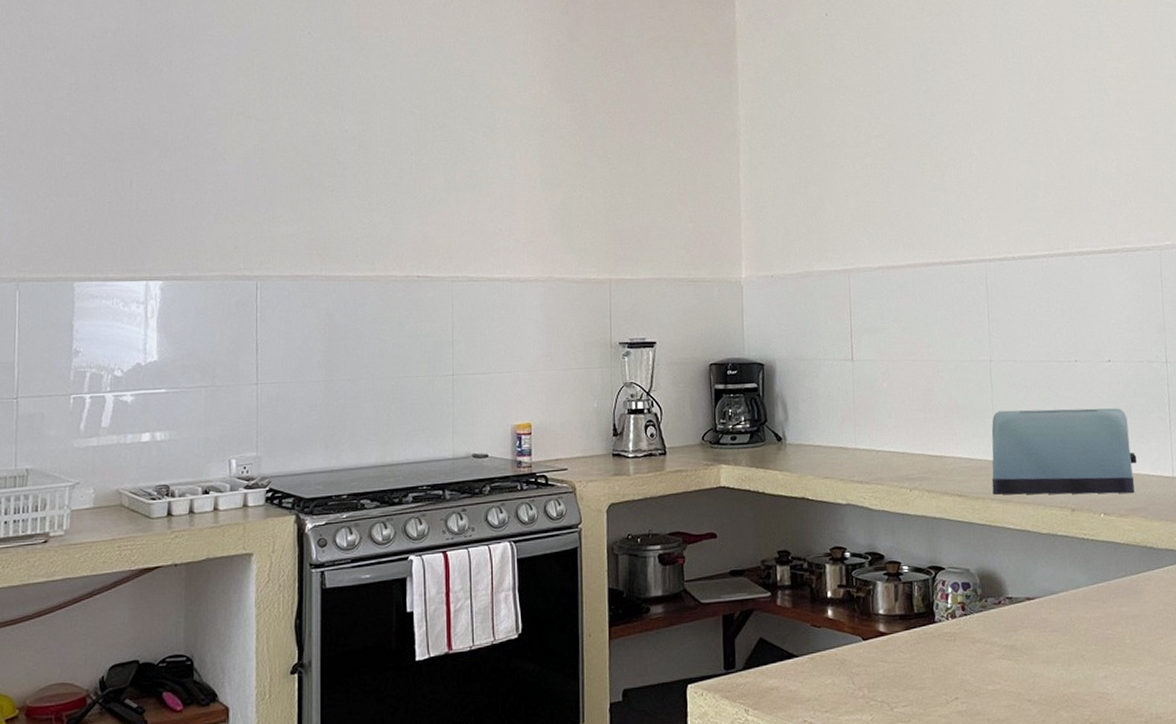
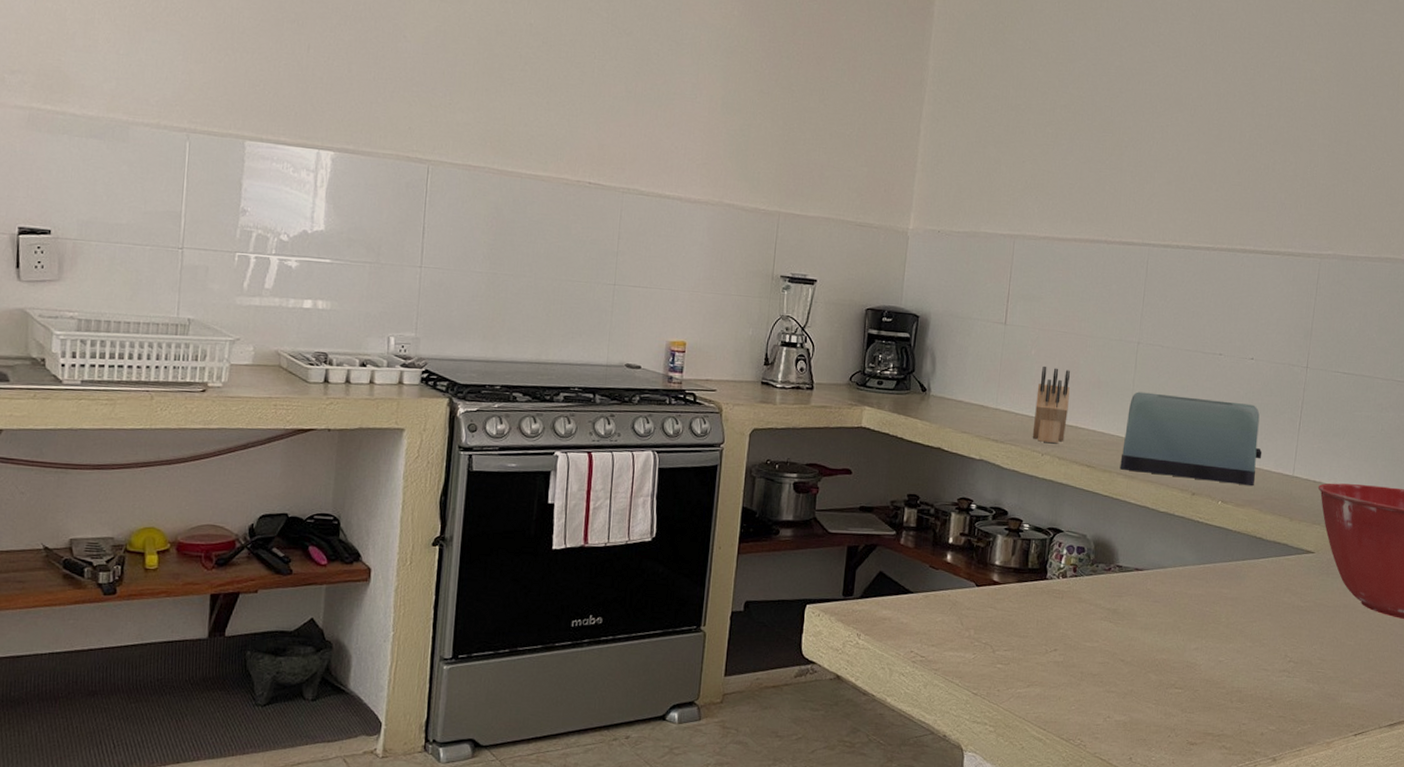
knife block: none [894,397,931,477] -> present [1032,366,1070,443]

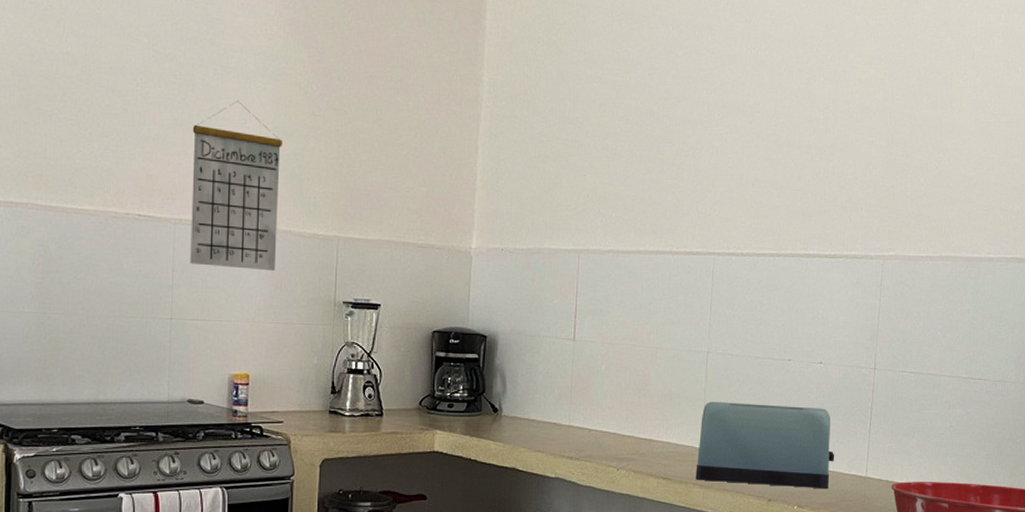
calendar: none [635,76,731,243] -> present [190,101,283,272]
knife block: present [1032,366,1070,443] -> none [606,380,642,457]

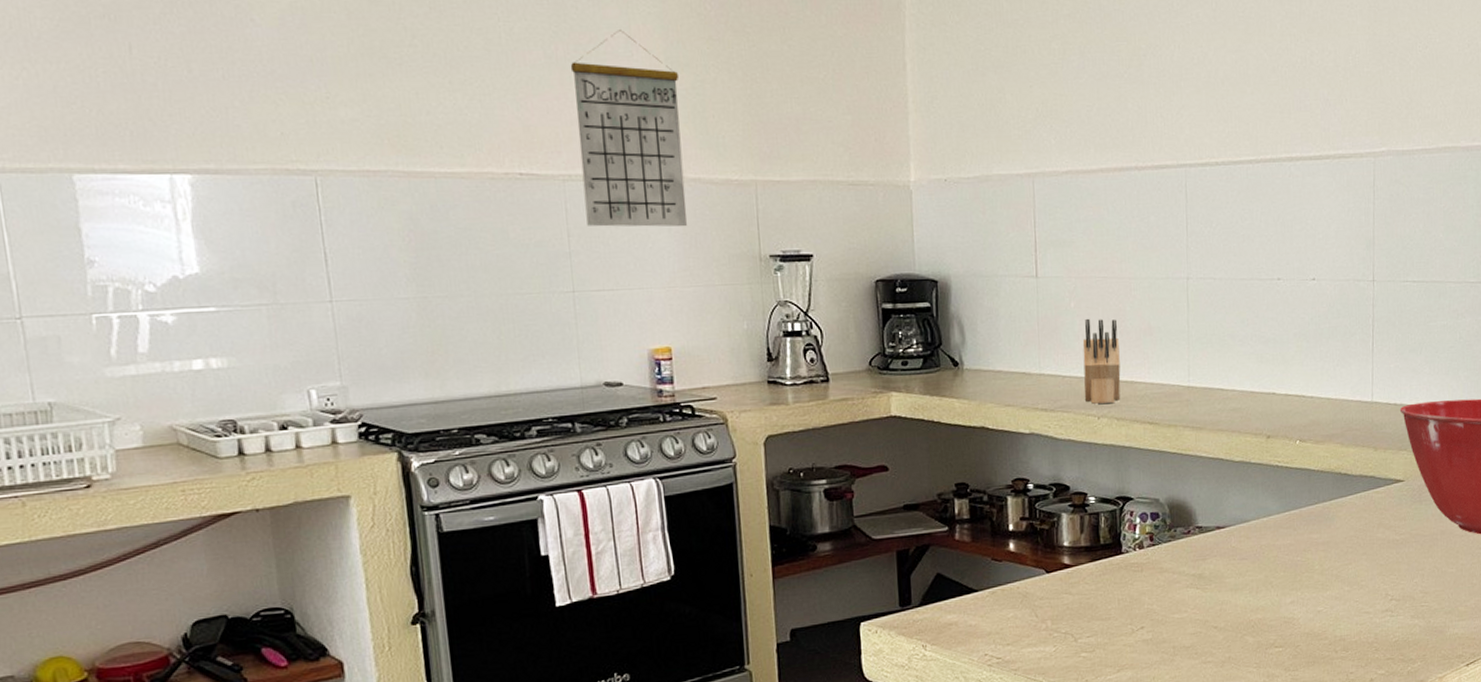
knife block: none [606,380,642,457] -> present [1082,318,1121,404]
toaster: present [695,401,835,490] -> none [1185,330,1337,422]

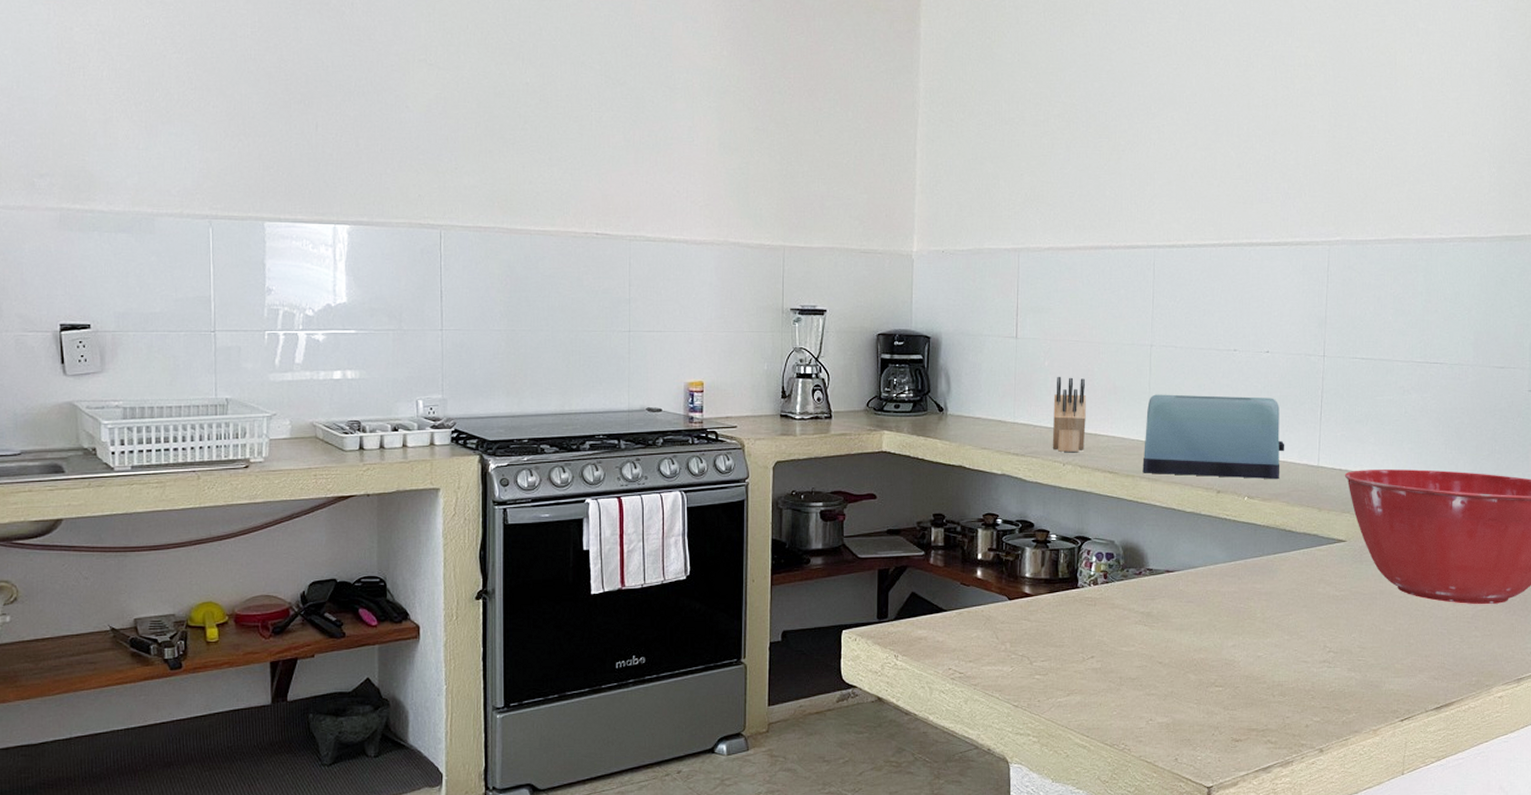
calendar: present [570,30,687,227] -> none [643,120,729,282]
toaster: none [1185,330,1337,422] -> present [1142,394,1285,480]

